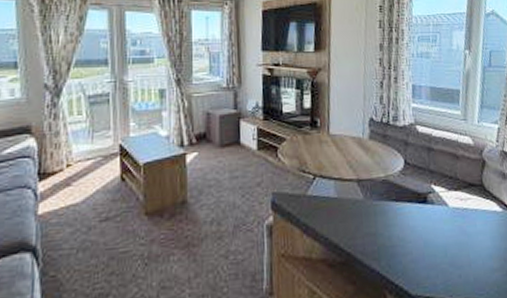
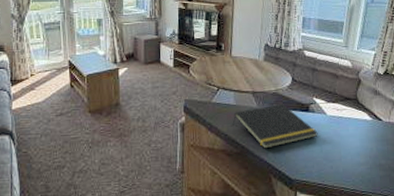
notepad: none [333,194,440,255] -> present [232,104,318,149]

